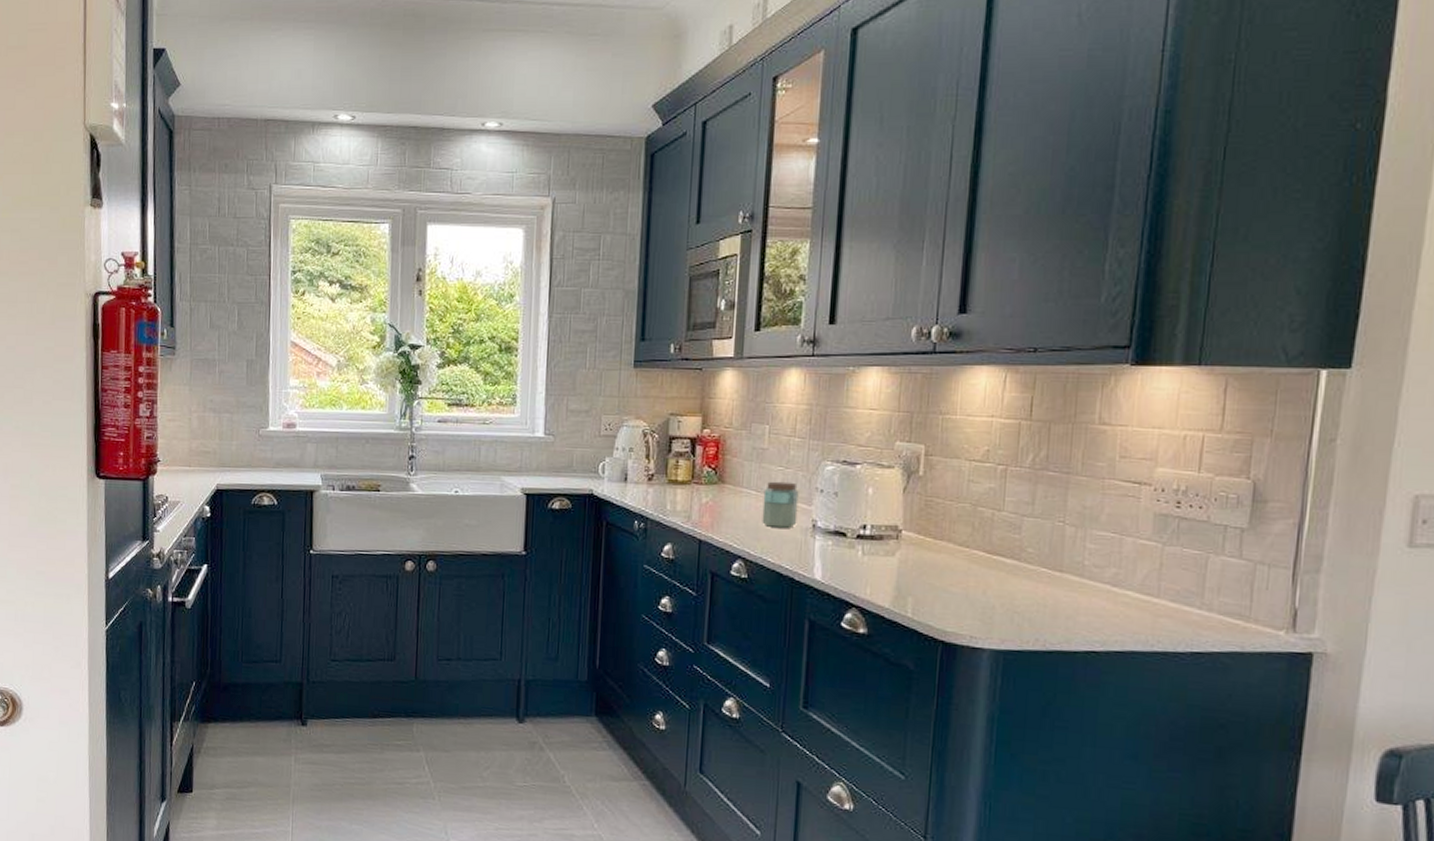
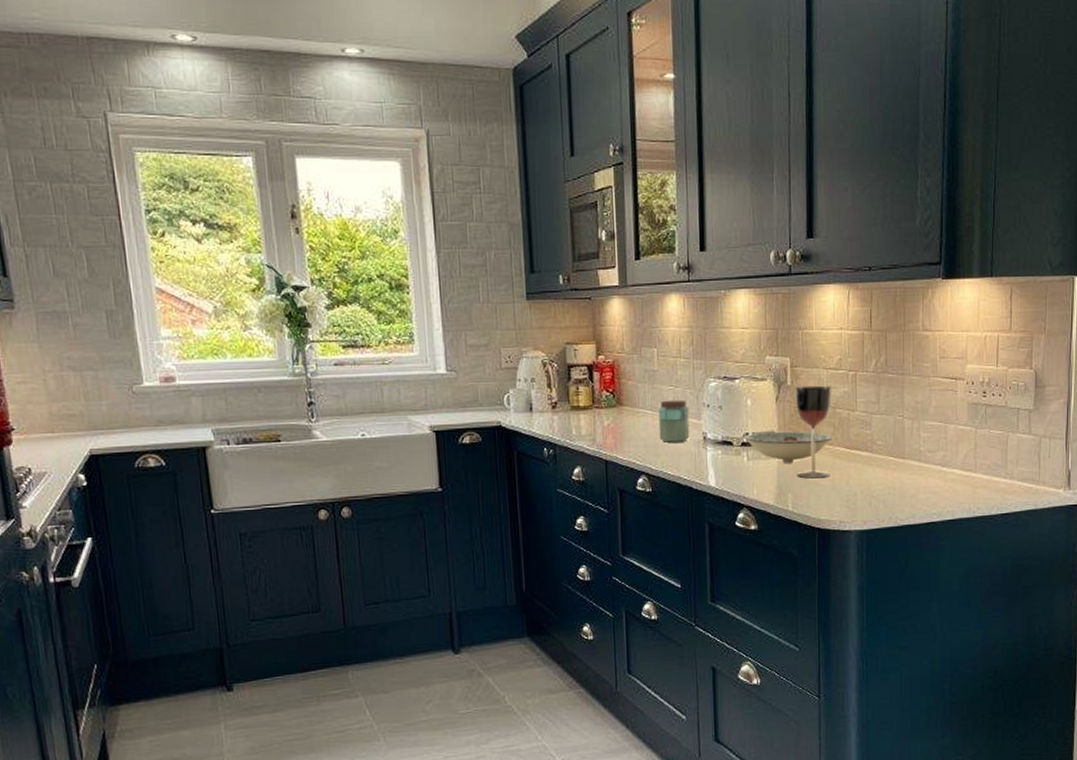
bowl: none [860,525,971,565] -> present [744,431,834,464]
wineglass: none [921,477,973,584] -> present [794,385,831,479]

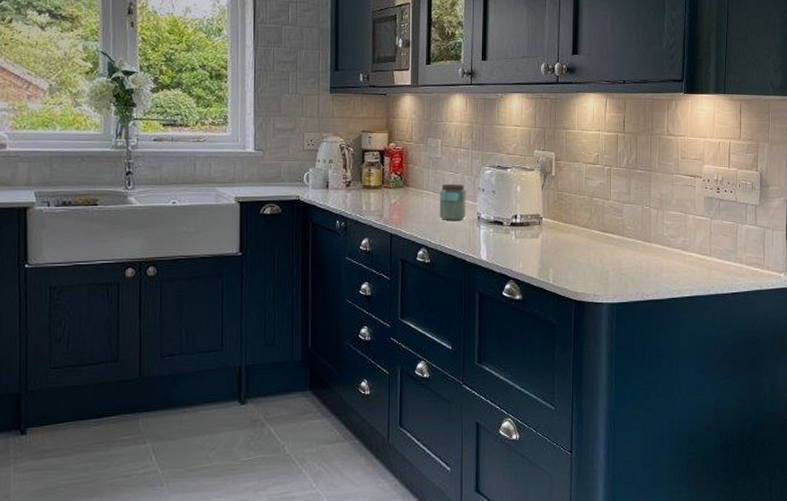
bowl: present [744,431,834,464] -> none [513,214,590,243]
wineglass: present [794,385,831,479] -> none [558,176,589,256]

